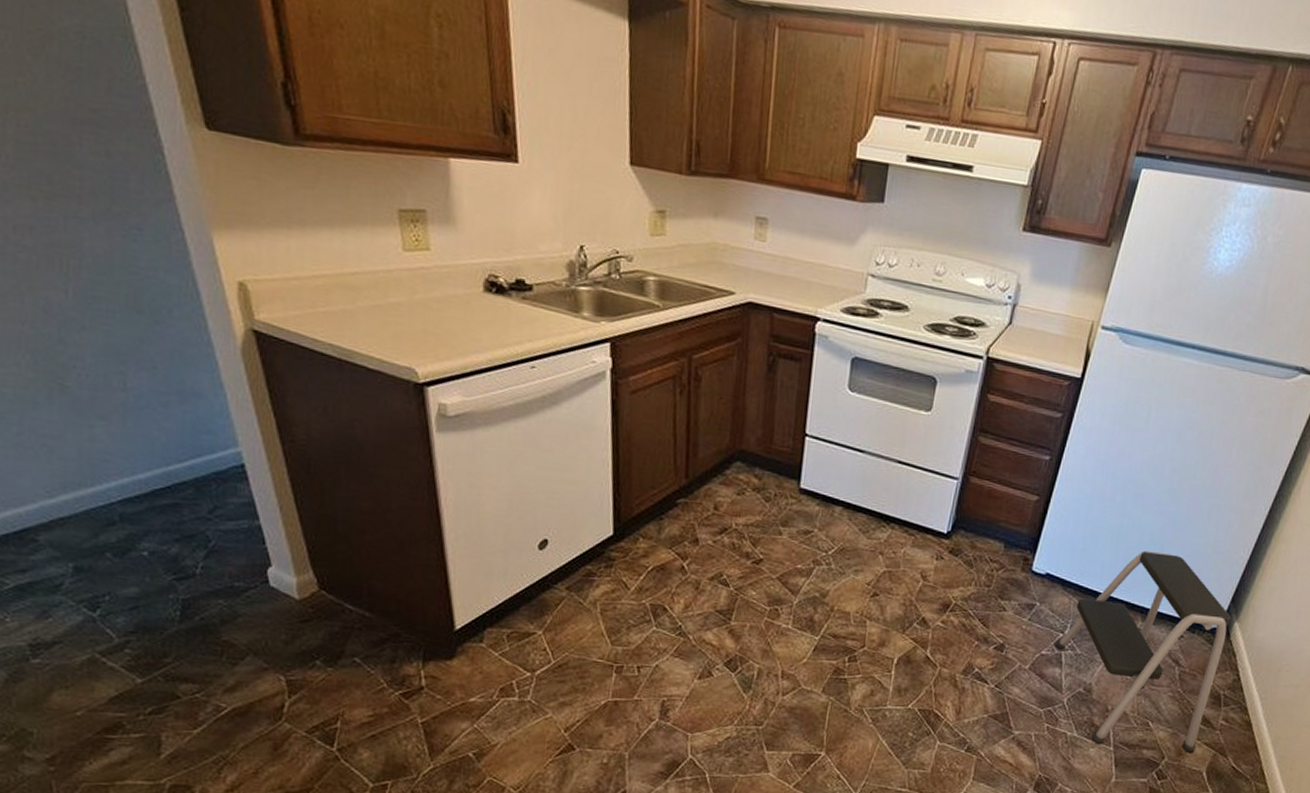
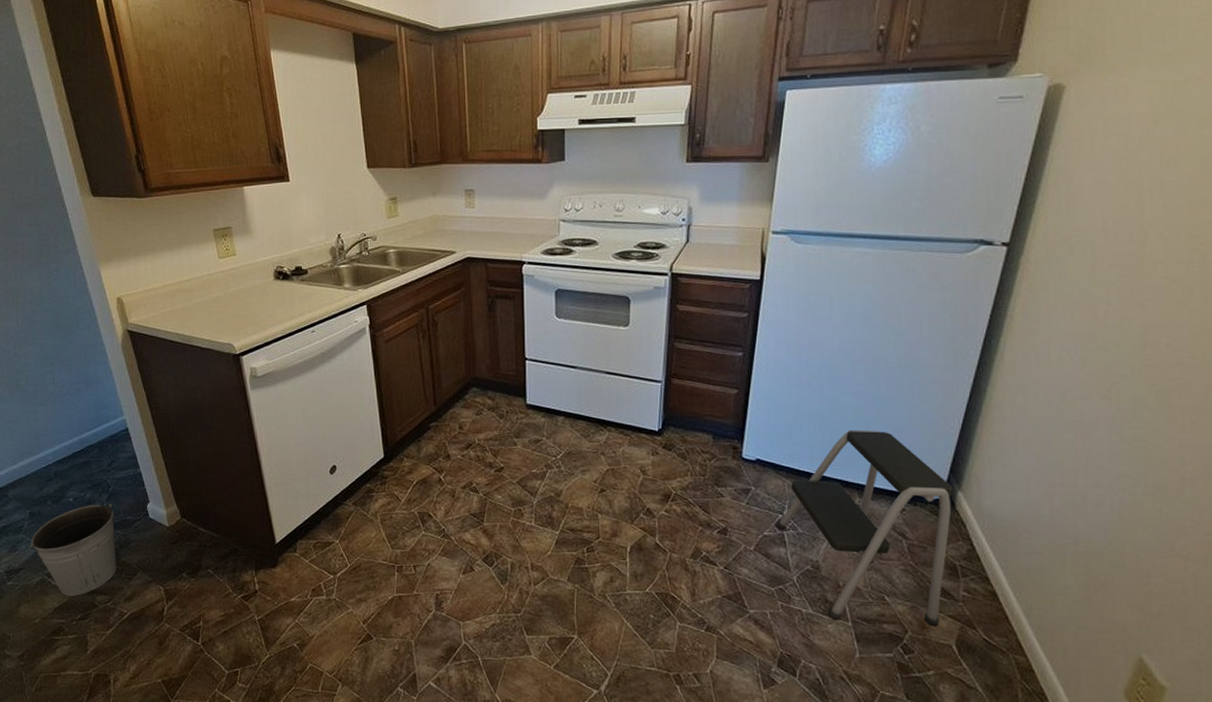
bucket: none [72,563,215,683] -> present [29,504,117,596]

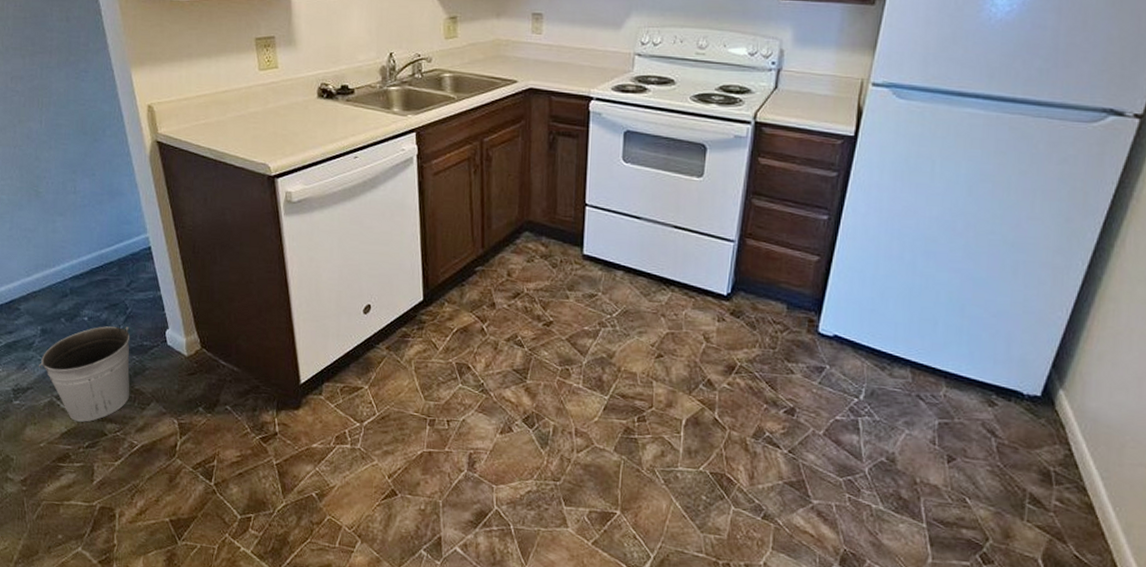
step stool: present [776,430,953,627] -> none [850,311,1054,537]

